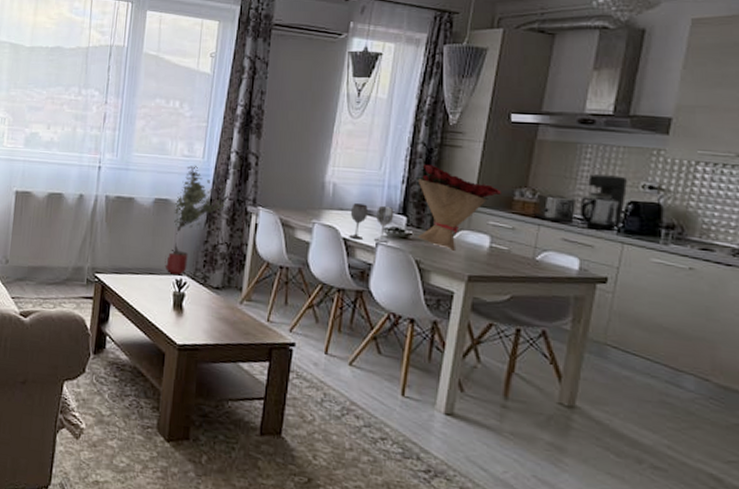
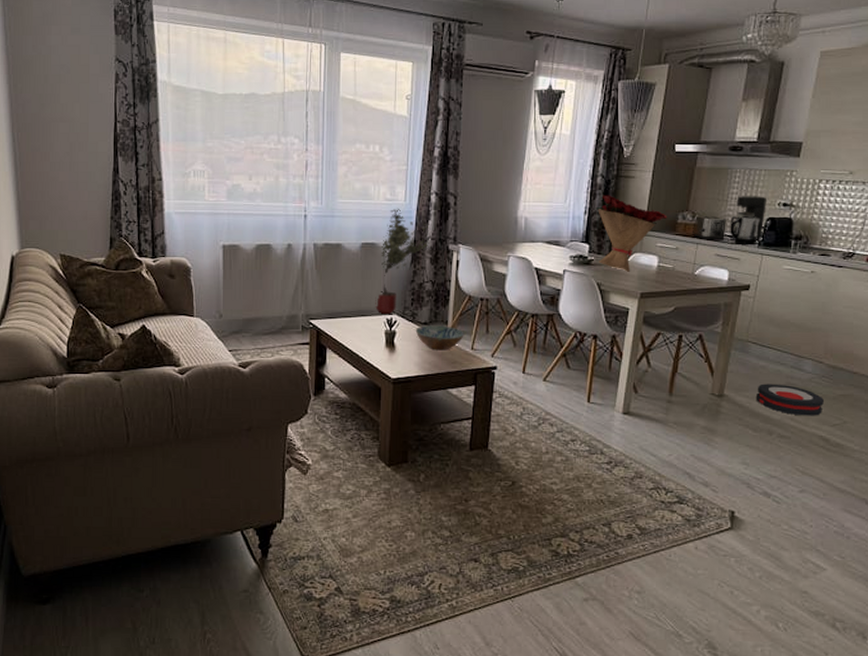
bowl: none [206,290,260,320] -> present [415,325,464,351]
wineglass: present [349,203,394,243] -> none [540,235,578,269]
robot vacuum: none [618,398,713,448] -> present [755,383,824,416]

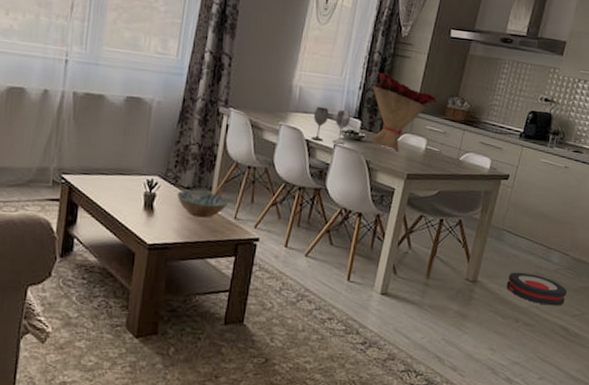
potted tree: present [375,208,429,315] -> none [135,63,201,176]
wineglass: none [540,235,578,269] -> present [311,107,351,144]
toaster: present [694,215,727,239] -> none [462,102,494,128]
coffee maker: present [729,196,766,242] -> none [493,87,530,134]
kettle: present [730,215,760,246] -> none [495,106,523,137]

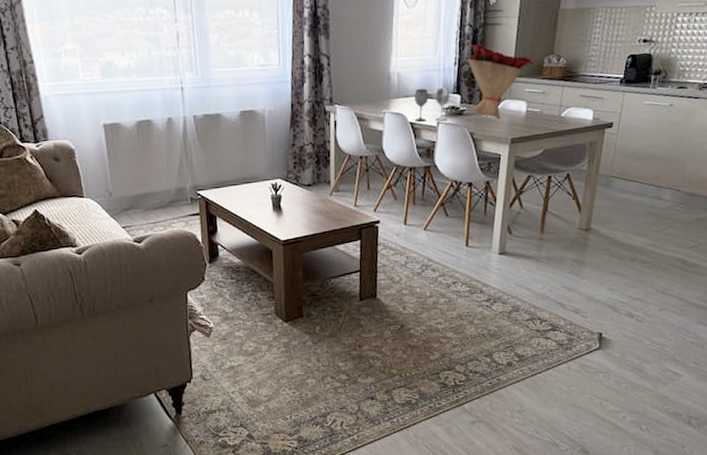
bowl: present [177,190,228,218] -> none [300,185,347,210]
robot vacuum: present [506,272,567,306] -> none [619,214,681,242]

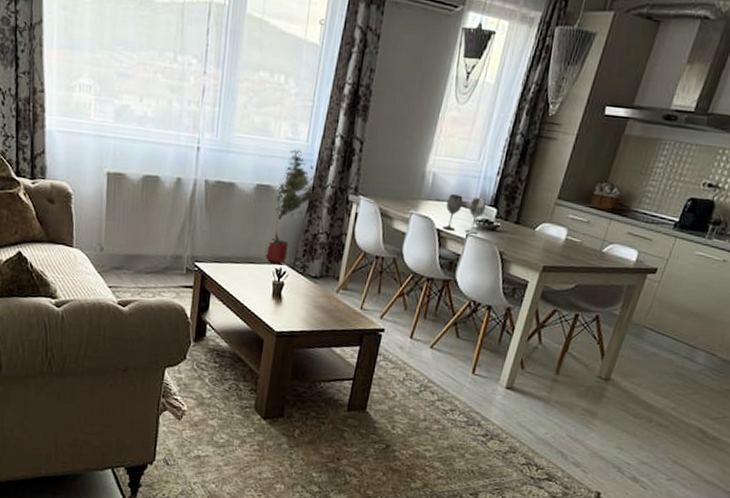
potted tree: none [258,73,307,180] -> present [265,148,331,265]
flower bouquet: present [464,44,533,119] -> none [505,156,584,243]

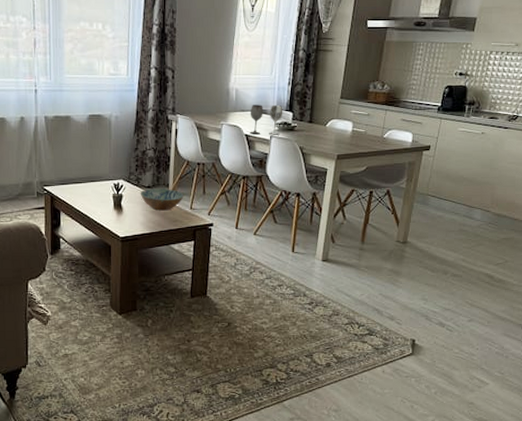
potted tree: present [265,148,331,265] -> none [103,82,151,180]
bowl: none [304,279,355,308] -> present [140,188,184,211]

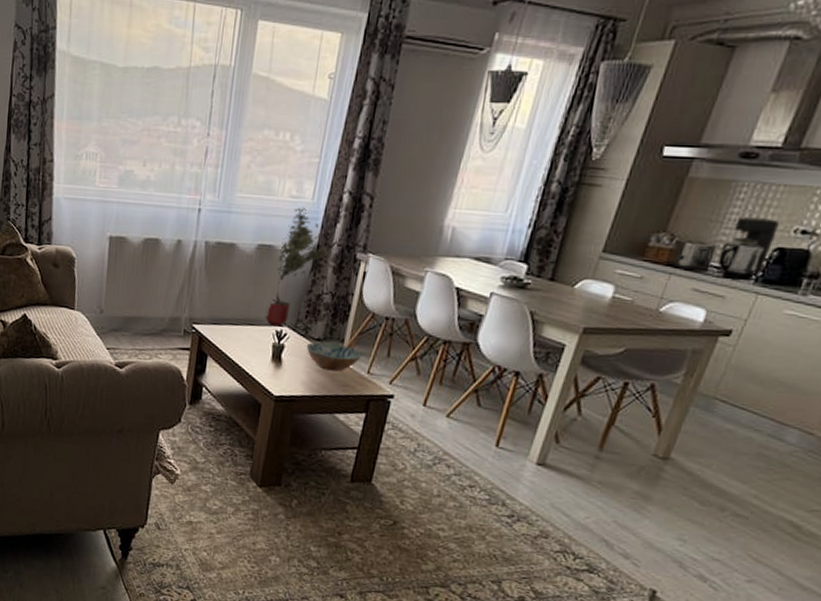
potted tree: none [103,82,151,180] -> present [265,207,338,327]
wineglass: present [250,105,283,135] -> none [463,250,515,293]
toaster: none [383,84,412,106] -> present [667,238,718,271]
coffee maker: none [413,66,445,107] -> present [715,217,779,277]
kettle: none [414,84,439,111] -> present [718,242,764,282]

